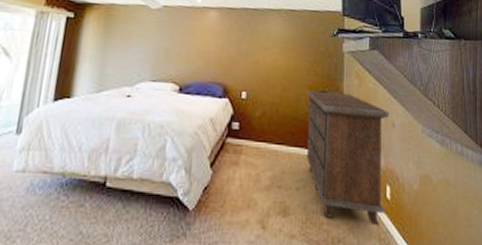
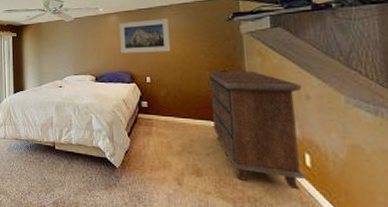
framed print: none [215,20,275,64] -> present [119,18,171,53]

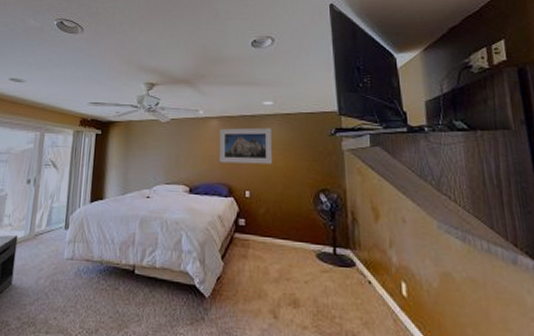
dresser: present [206,70,305,190] -> none [307,188,402,323]

